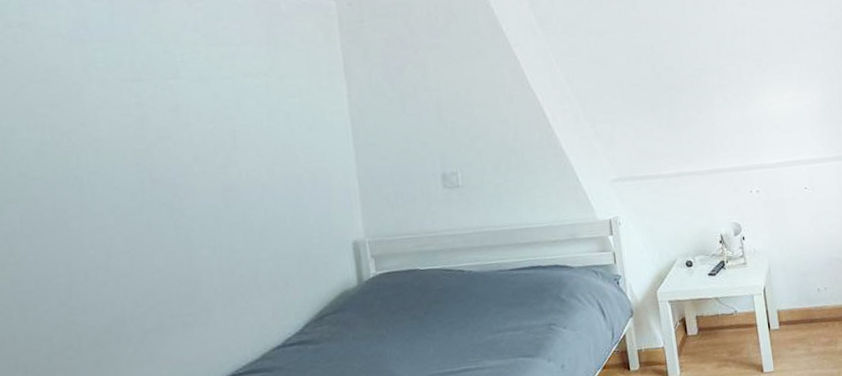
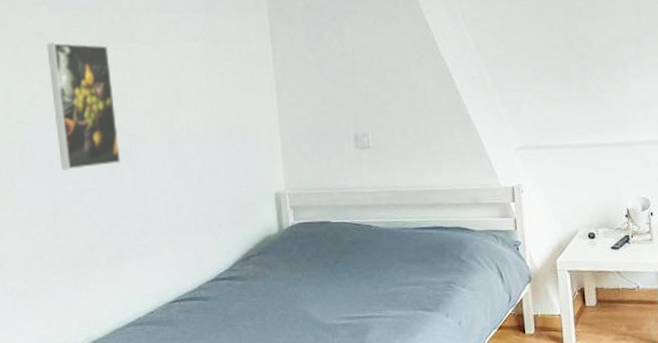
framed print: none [62,80,161,232] -> present [47,42,121,171]

